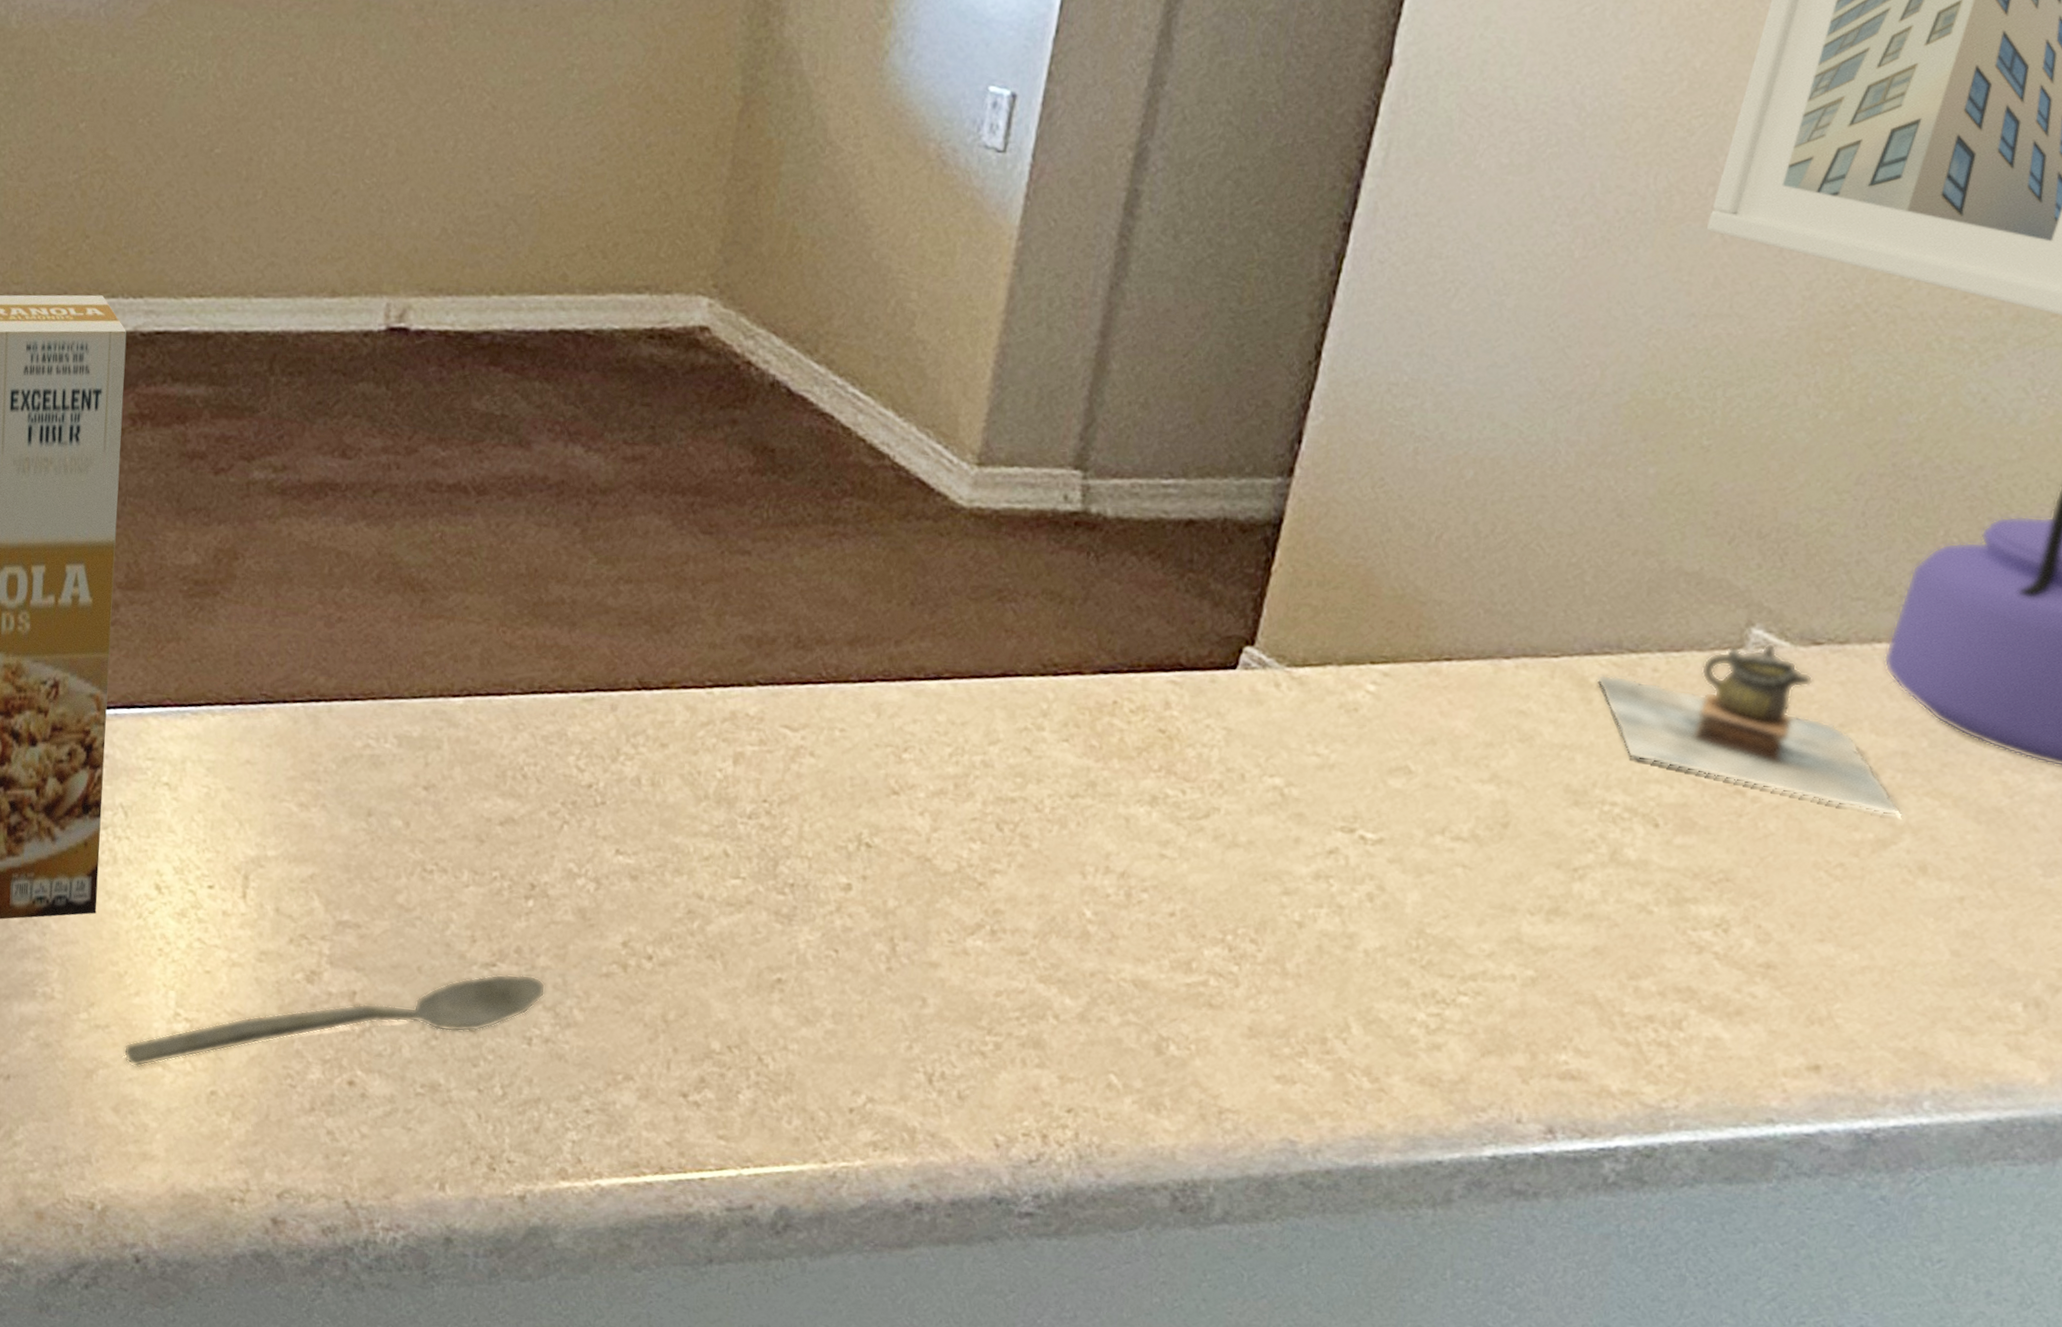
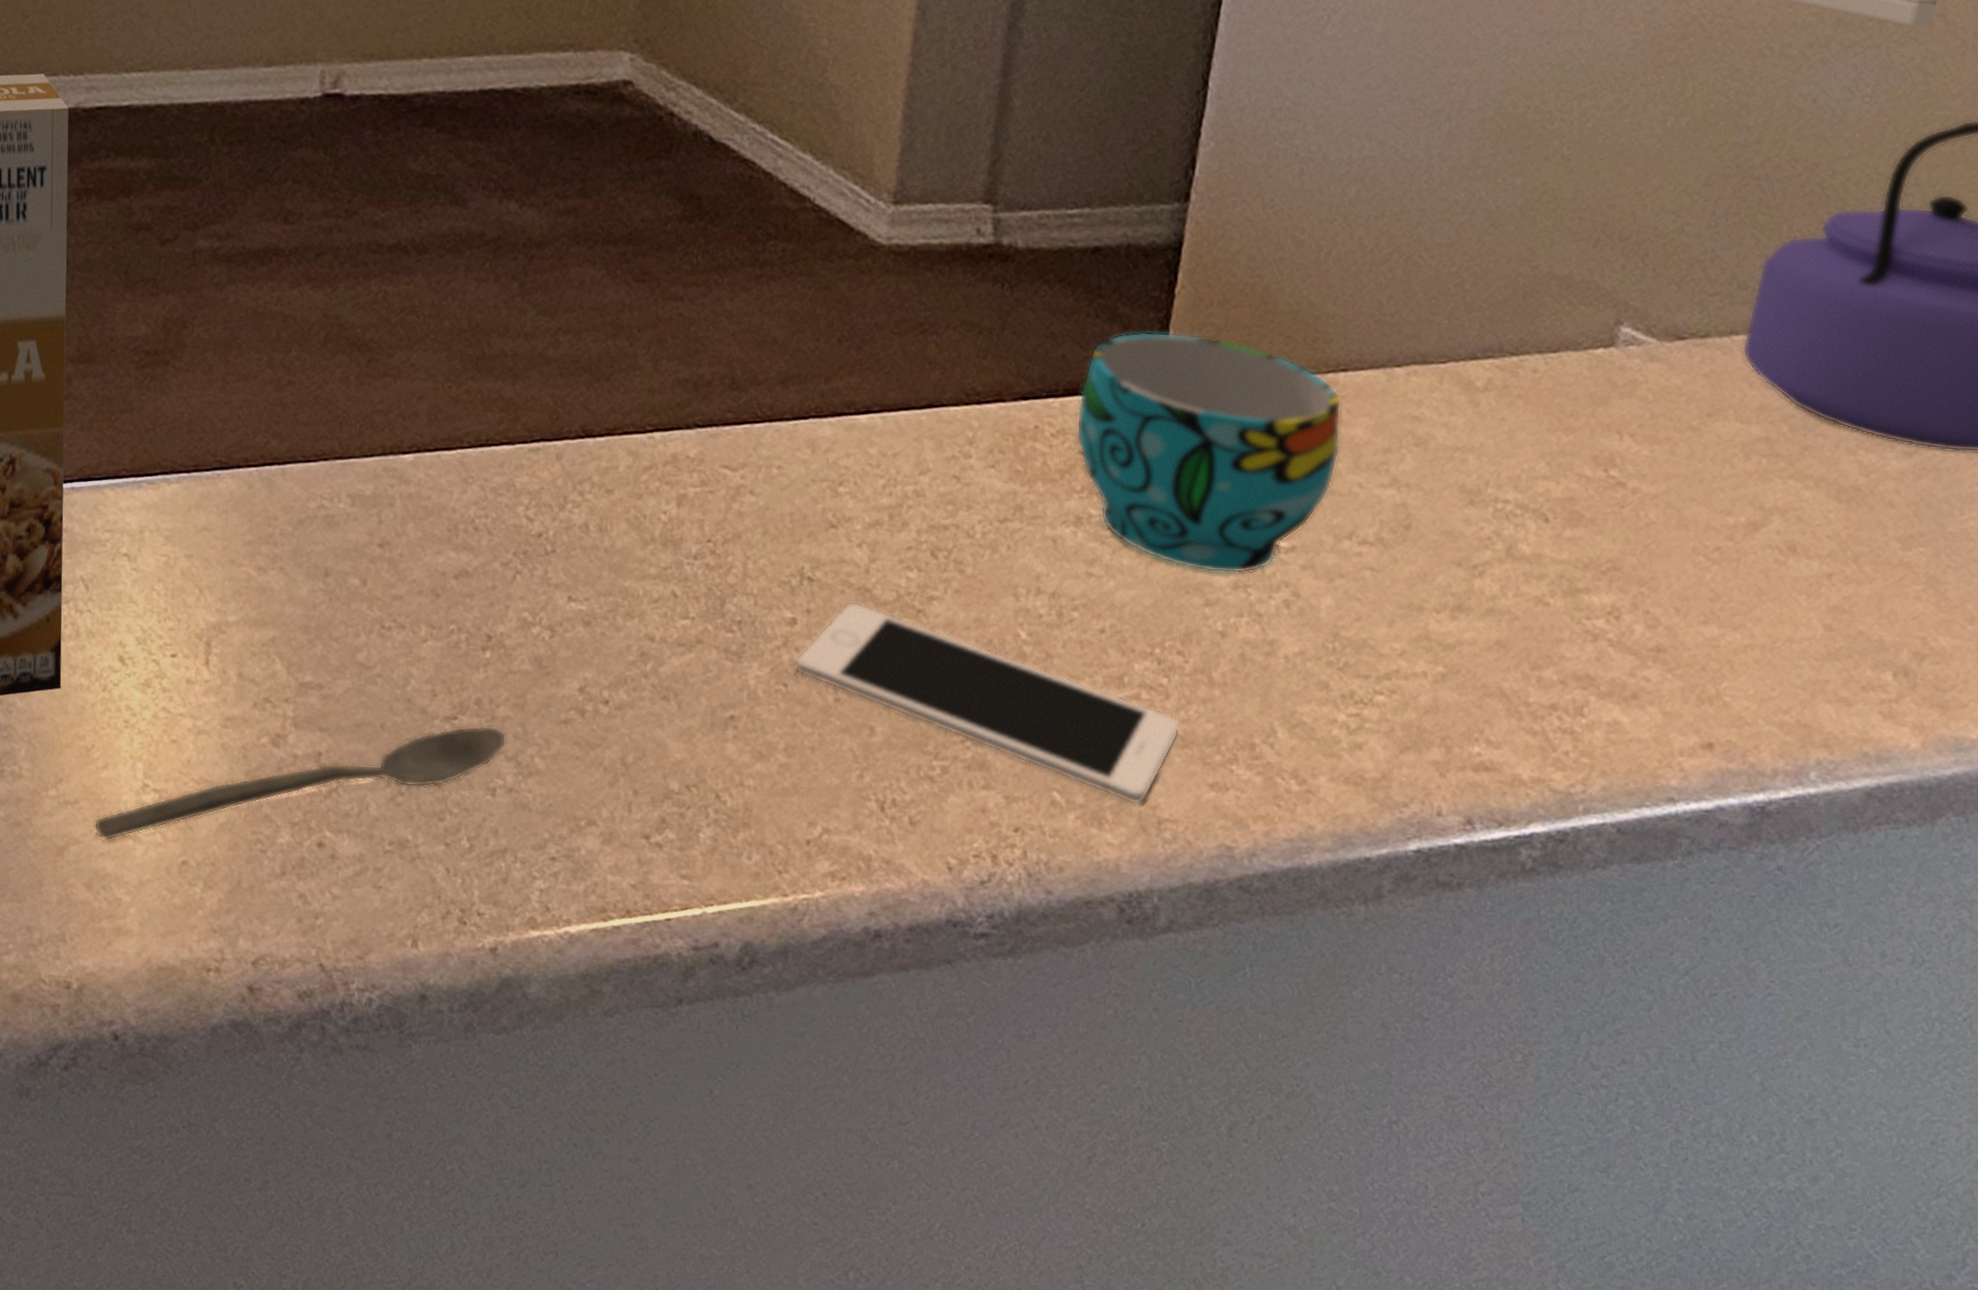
cell phone: none [847,870,1249,1093] -> present [795,602,1181,805]
cup: none [1156,609,1444,864] -> present [1075,331,1342,574]
teapot: present [1596,644,1904,816] -> none [1482,341,1771,499]

